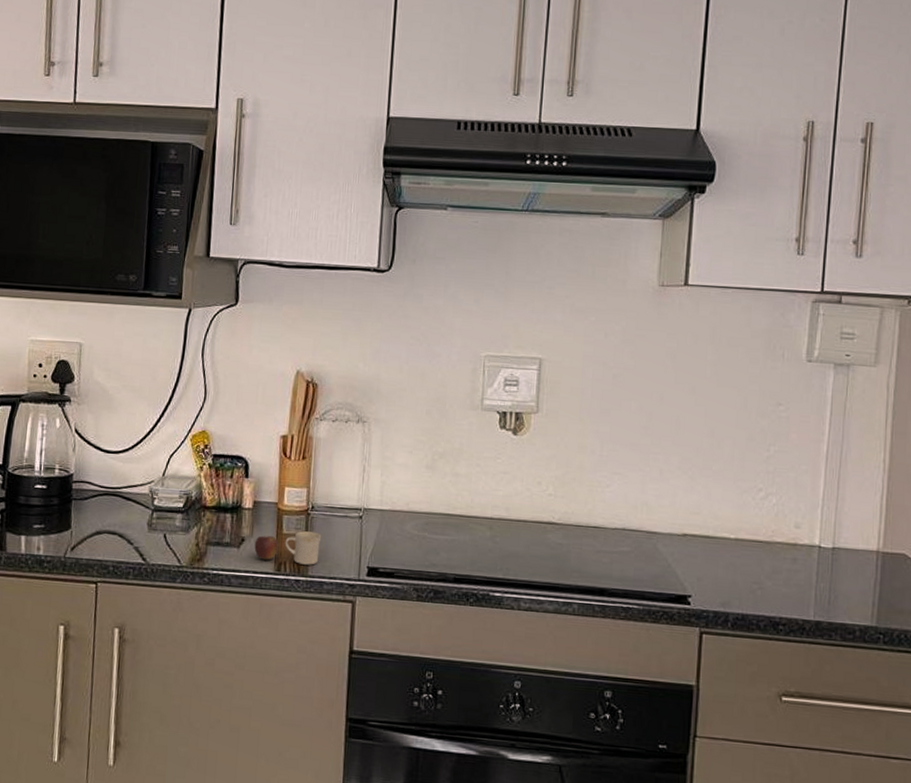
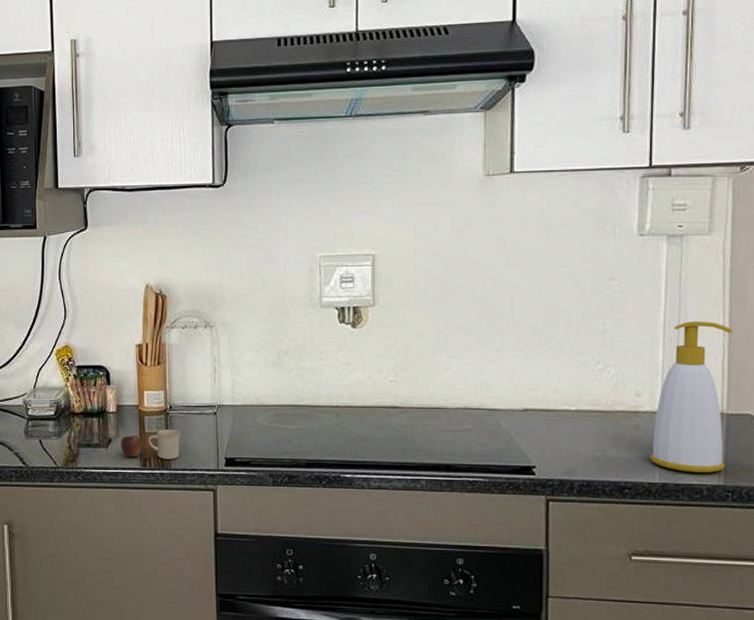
soap bottle: none [806,454,892,613] -> present [651,321,732,473]

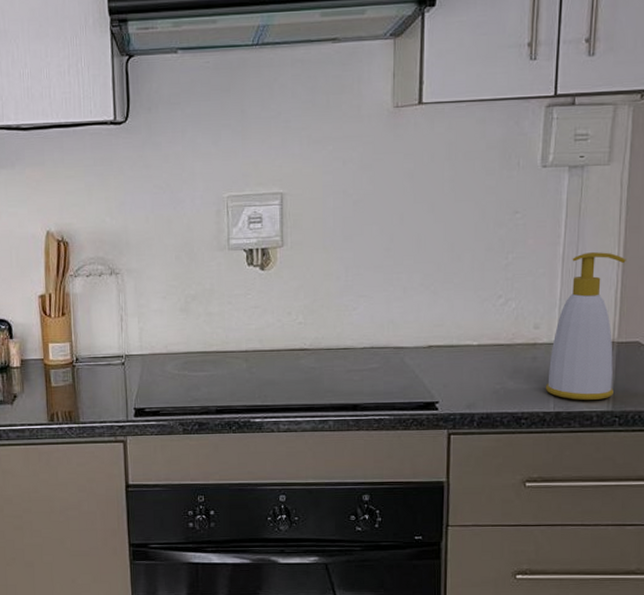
mug: present [121,429,181,459] -> none [26,382,89,413]

